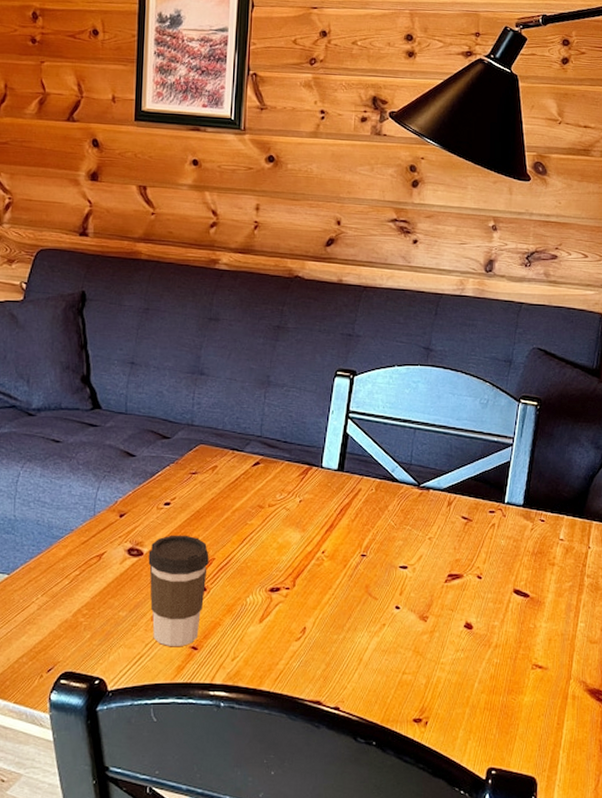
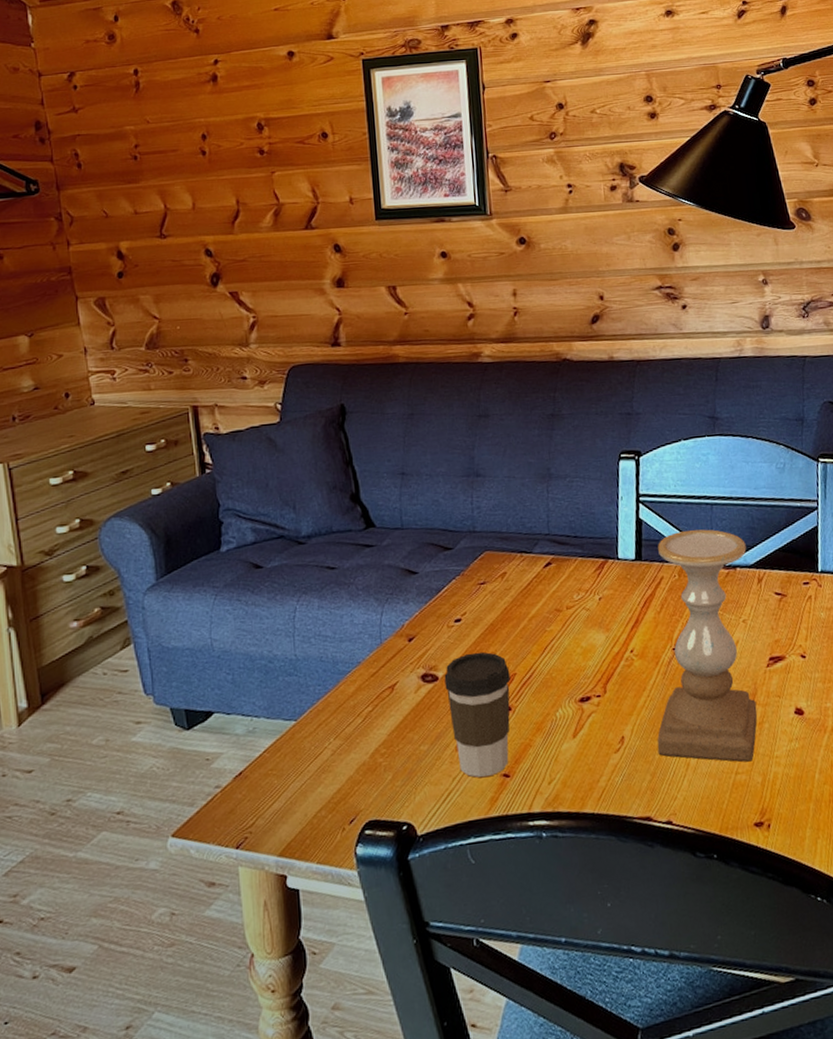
candle holder: none [335,450,442,664] -> present [657,529,758,762]

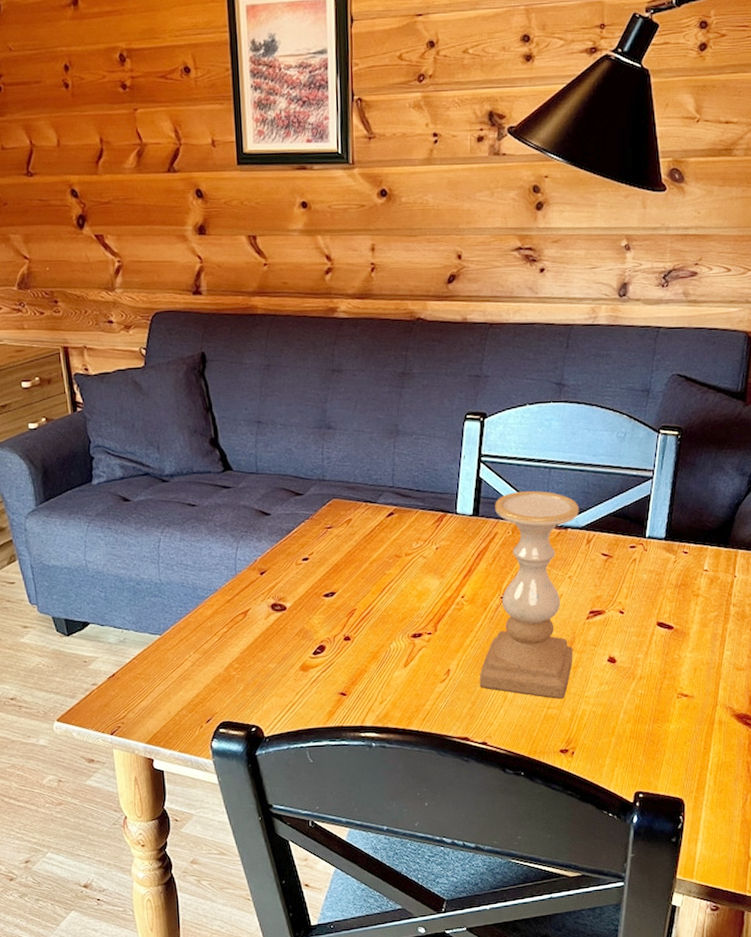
coffee cup: present [444,651,511,778] -> none [291,588,351,694]

